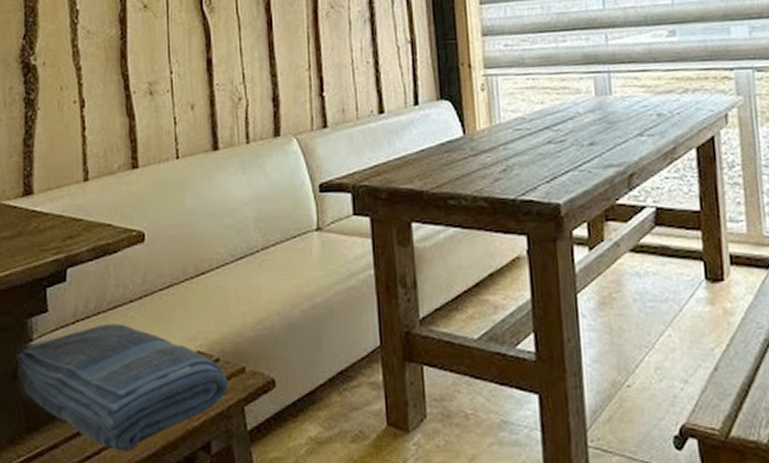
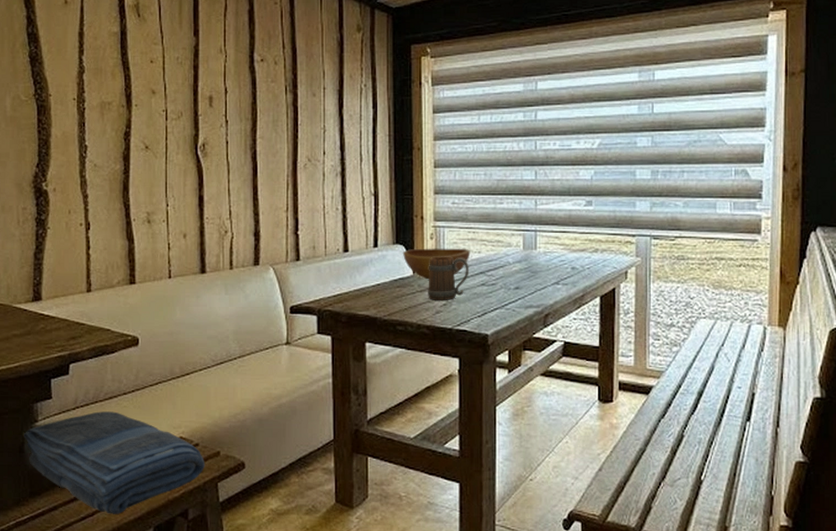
wooden bowl: none [449,99,531,141] -> present [403,248,471,280]
beer mug: none [482,110,532,166] -> present [428,256,470,300]

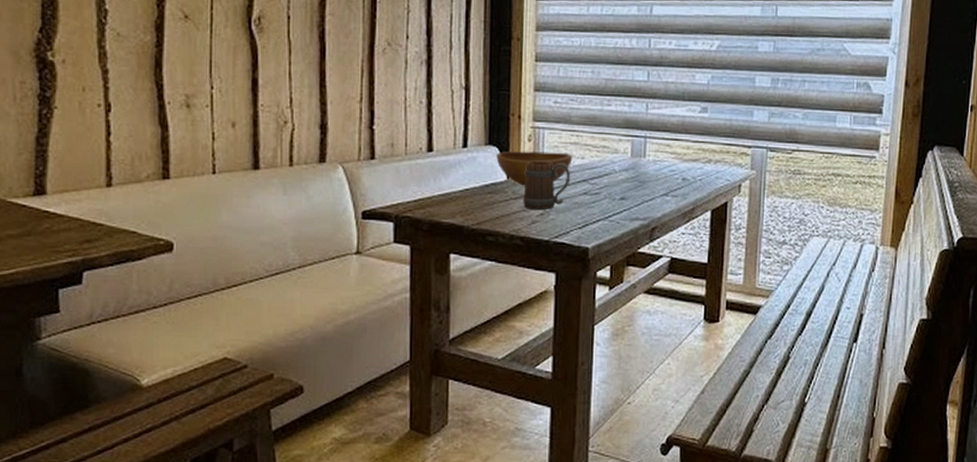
towel: present [24,411,206,514] -> none [22,328,256,446]

